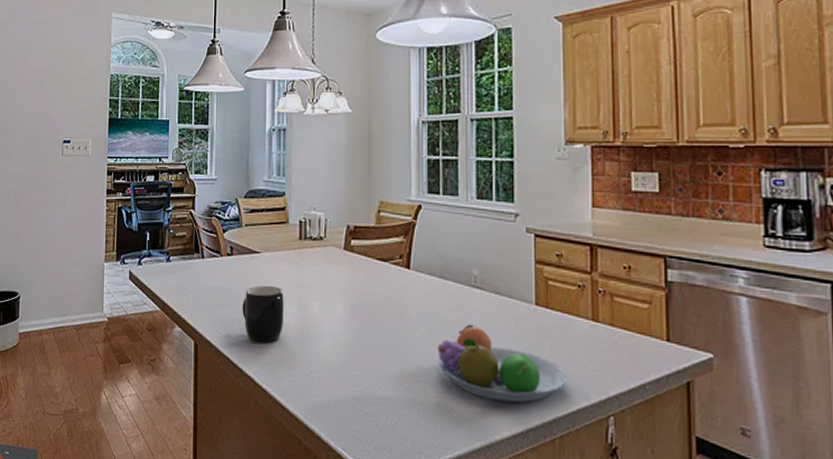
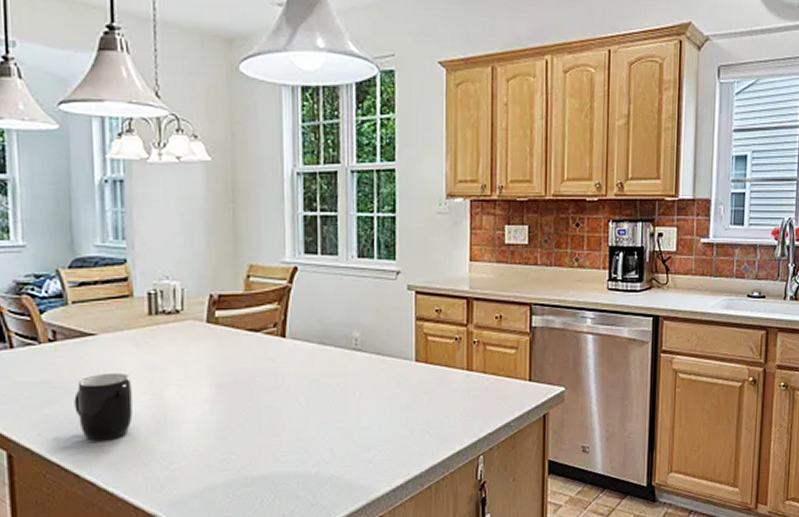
fruit bowl: present [437,324,566,403] -> none [317,388,443,460]

